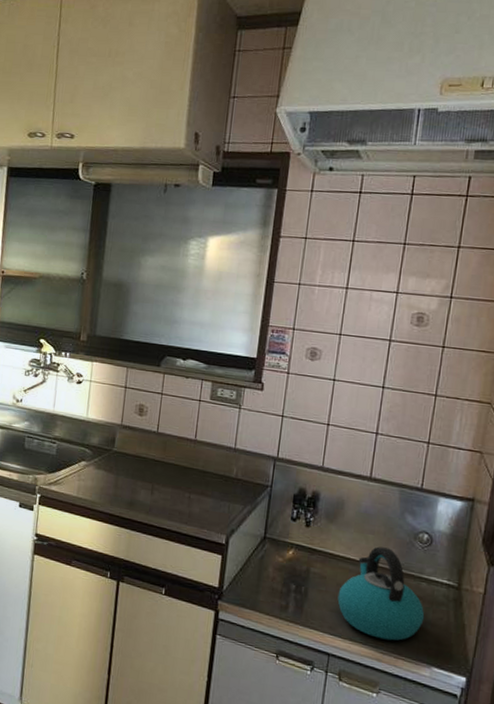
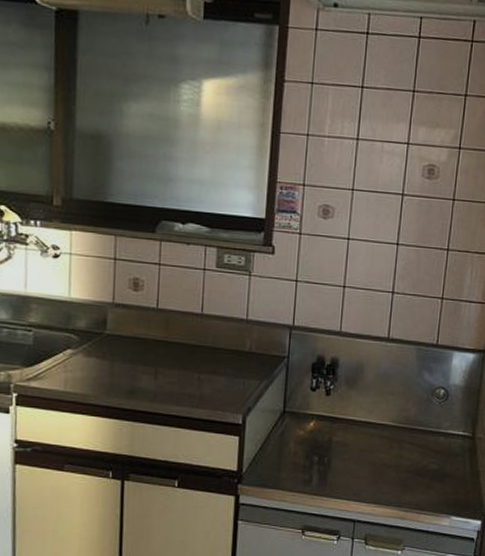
kettle: present [337,546,425,641] -> none [360,407,443,498]

